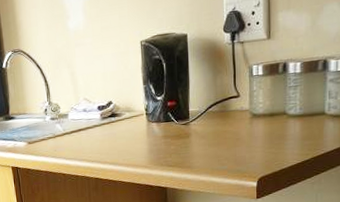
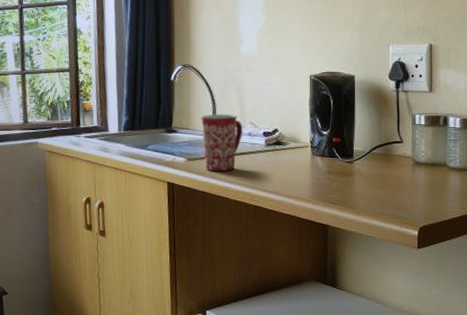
mug: none [35,92,78,152] -> present [200,114,242,172]

